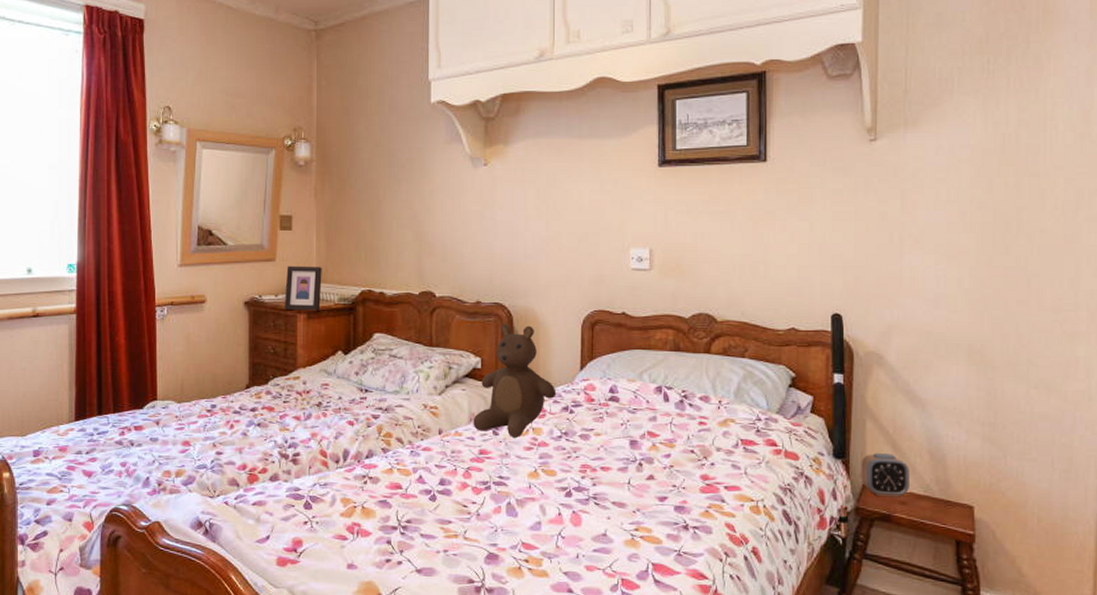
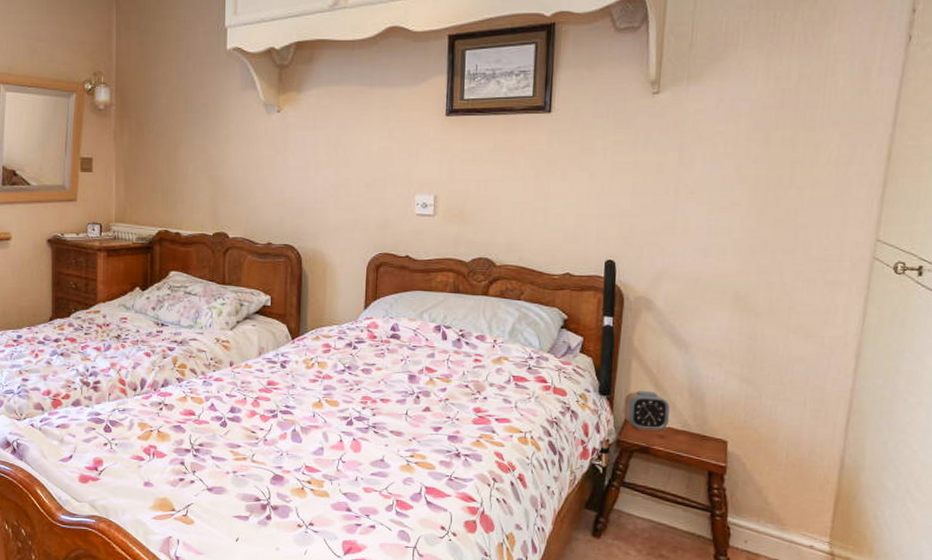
picture frame: present [284,265,322,311] -> none [85,206,121,249]
teddy bear: present [473,324,557,438] -> none [262,264,341,371]

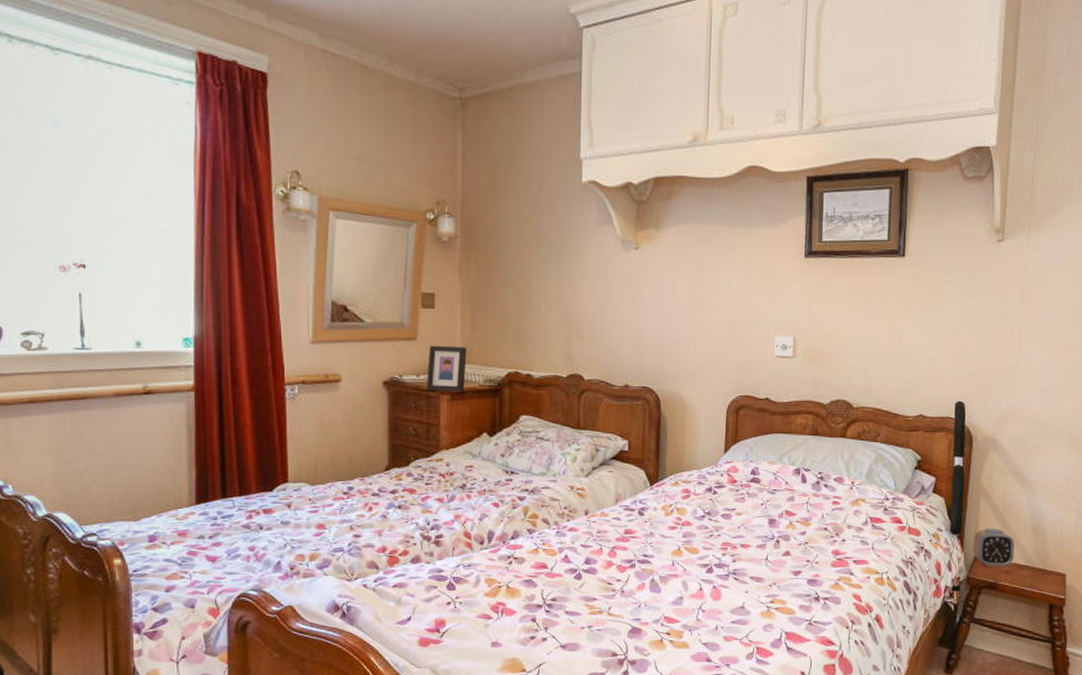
picture frame: none [85,206,121,249] -> present [426,345,467,392]

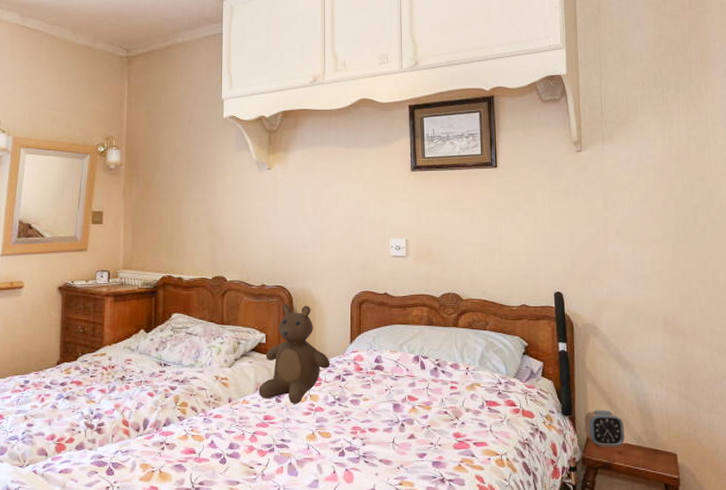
picture frame: present [426,345,467,392] -> none [93,255,128,294]
teddy bear: none [619,407,701,518] -> present [258,304,330,404]

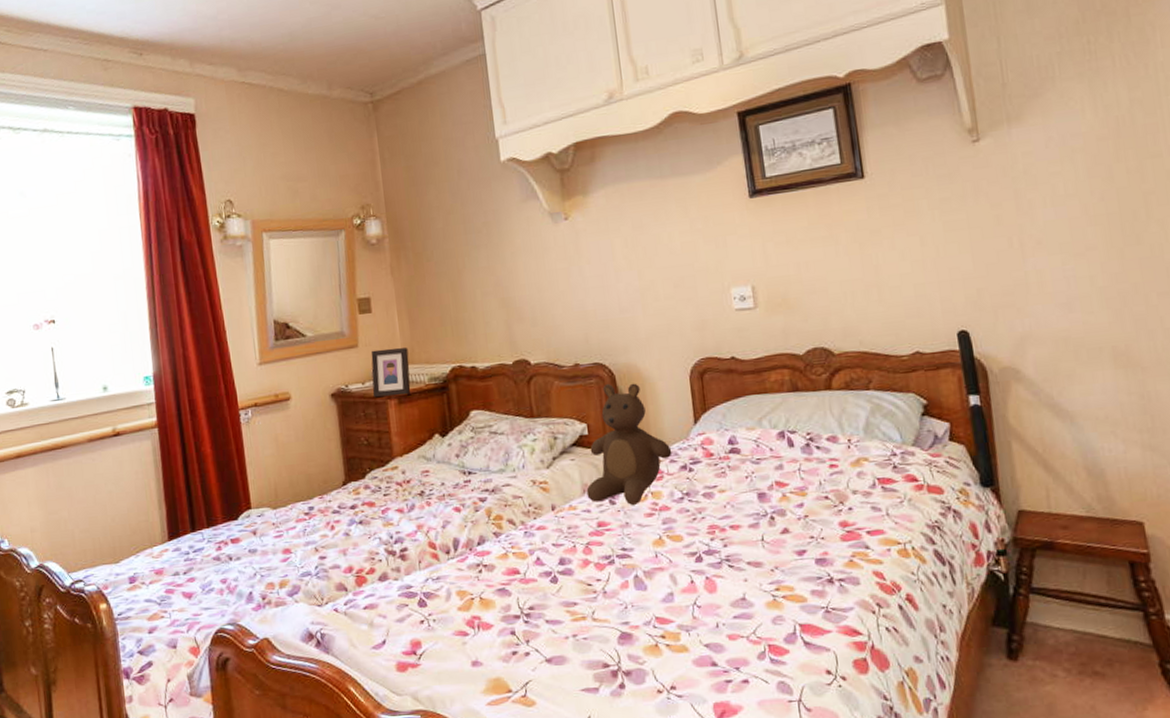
picture frame: none [93,255,128,294] -> present [370,348,411,398]
alarm clock: present [584,410,625,448] -> none [1012,475,1070,524]

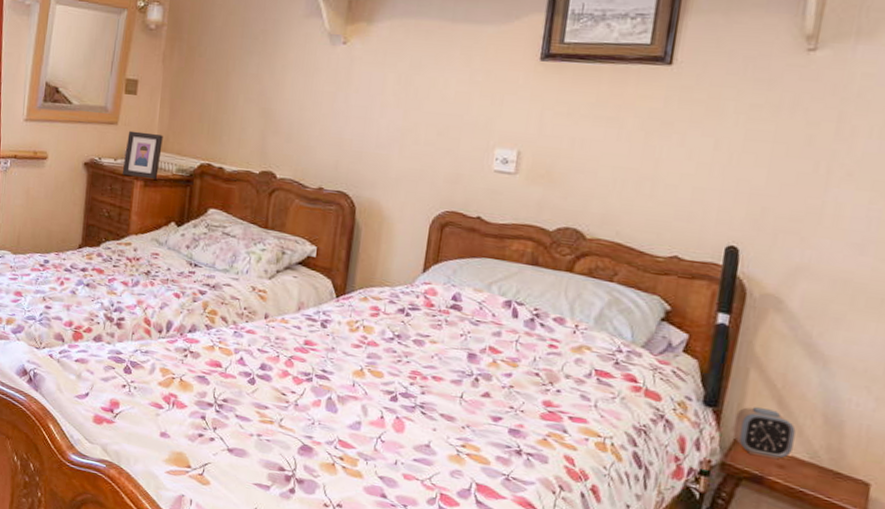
teddy bear: present [586,383,672,505] -> none [301,214,394,334]
alarm clock: none [1012,475,1070,524] -> present [732,407,796,460]

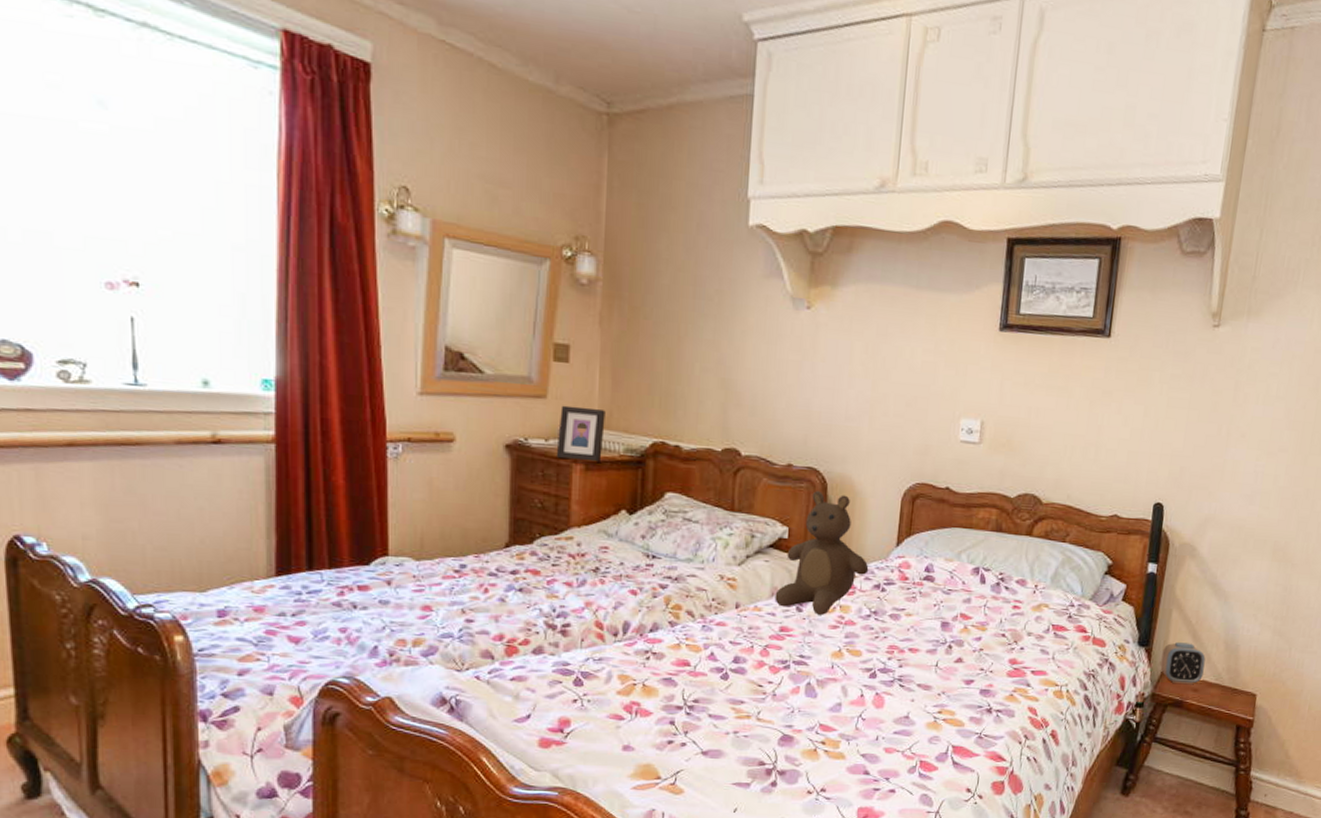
teddy bear: none [301,214,394,334] -> present [774,491,869,615]

